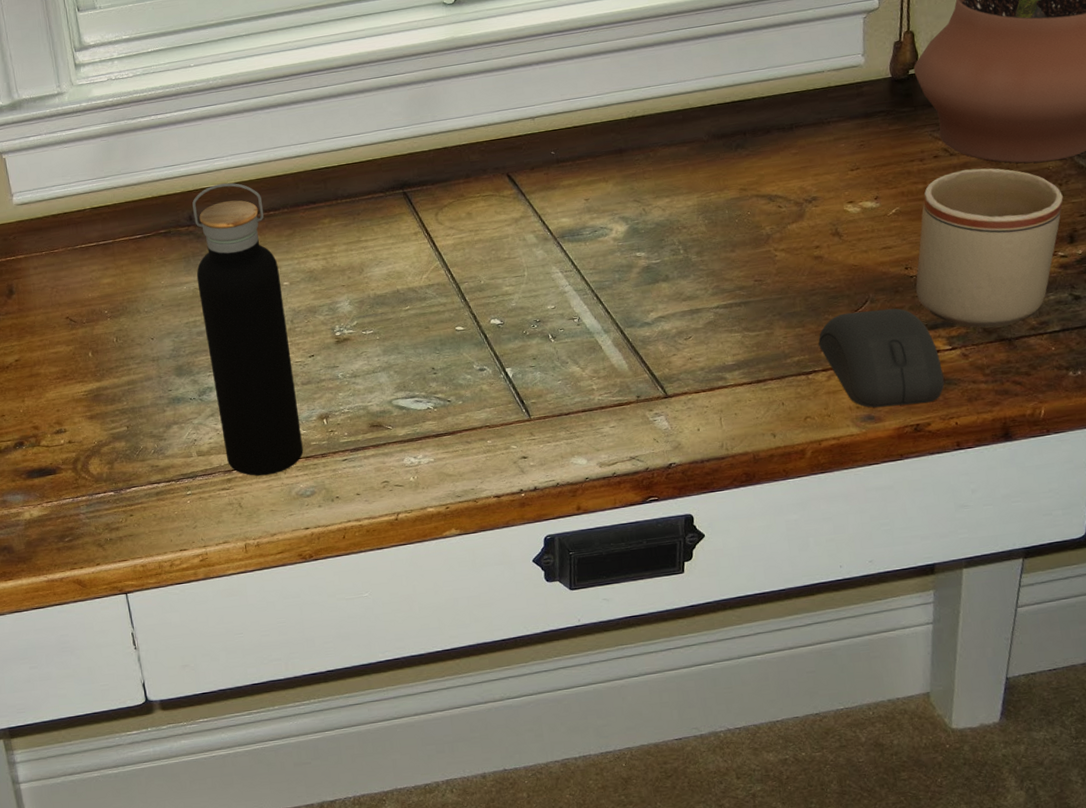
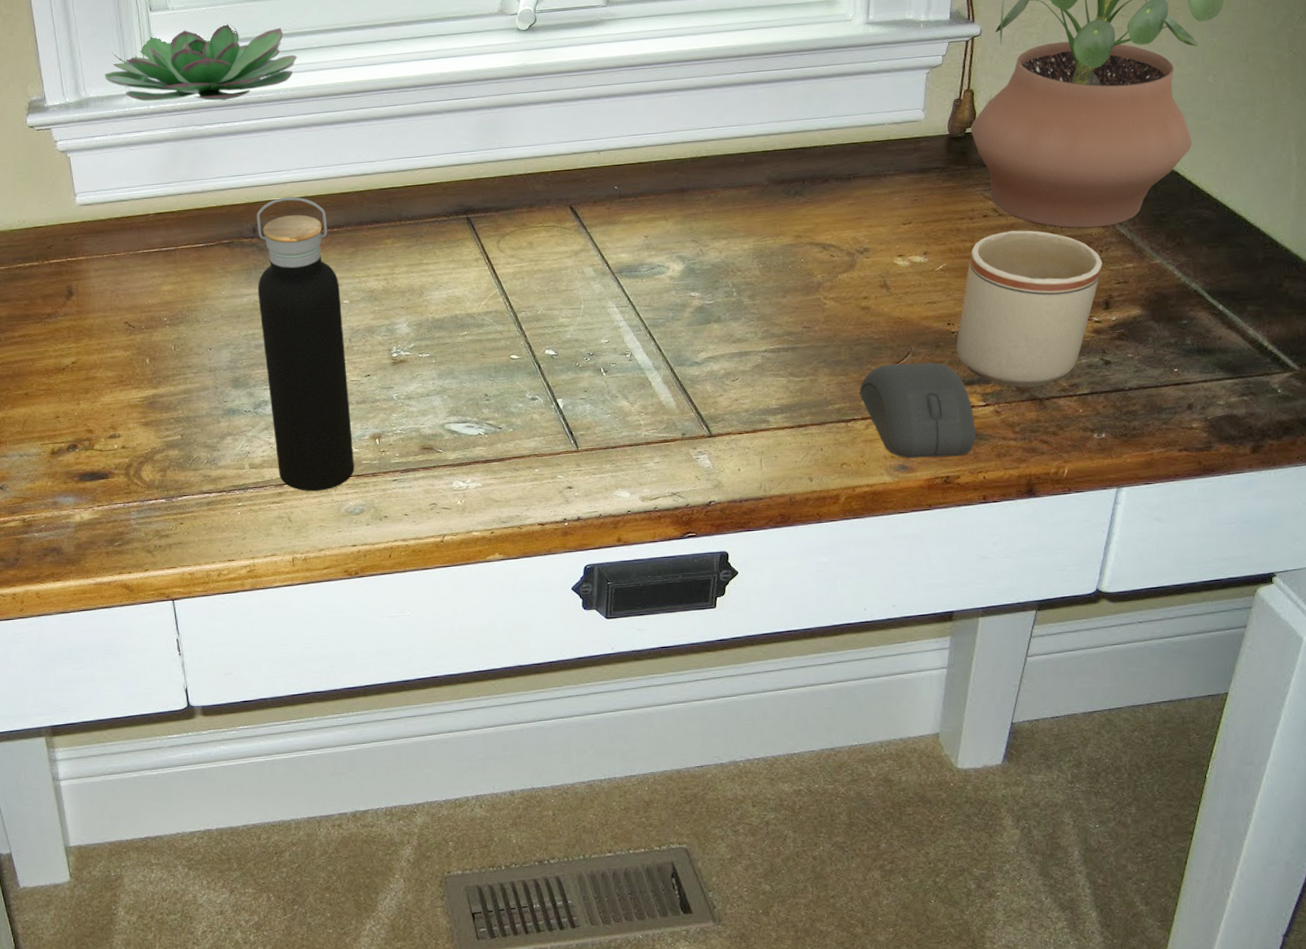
succulent plant: none [36,17,225,100] -> present [105,22,297,102]

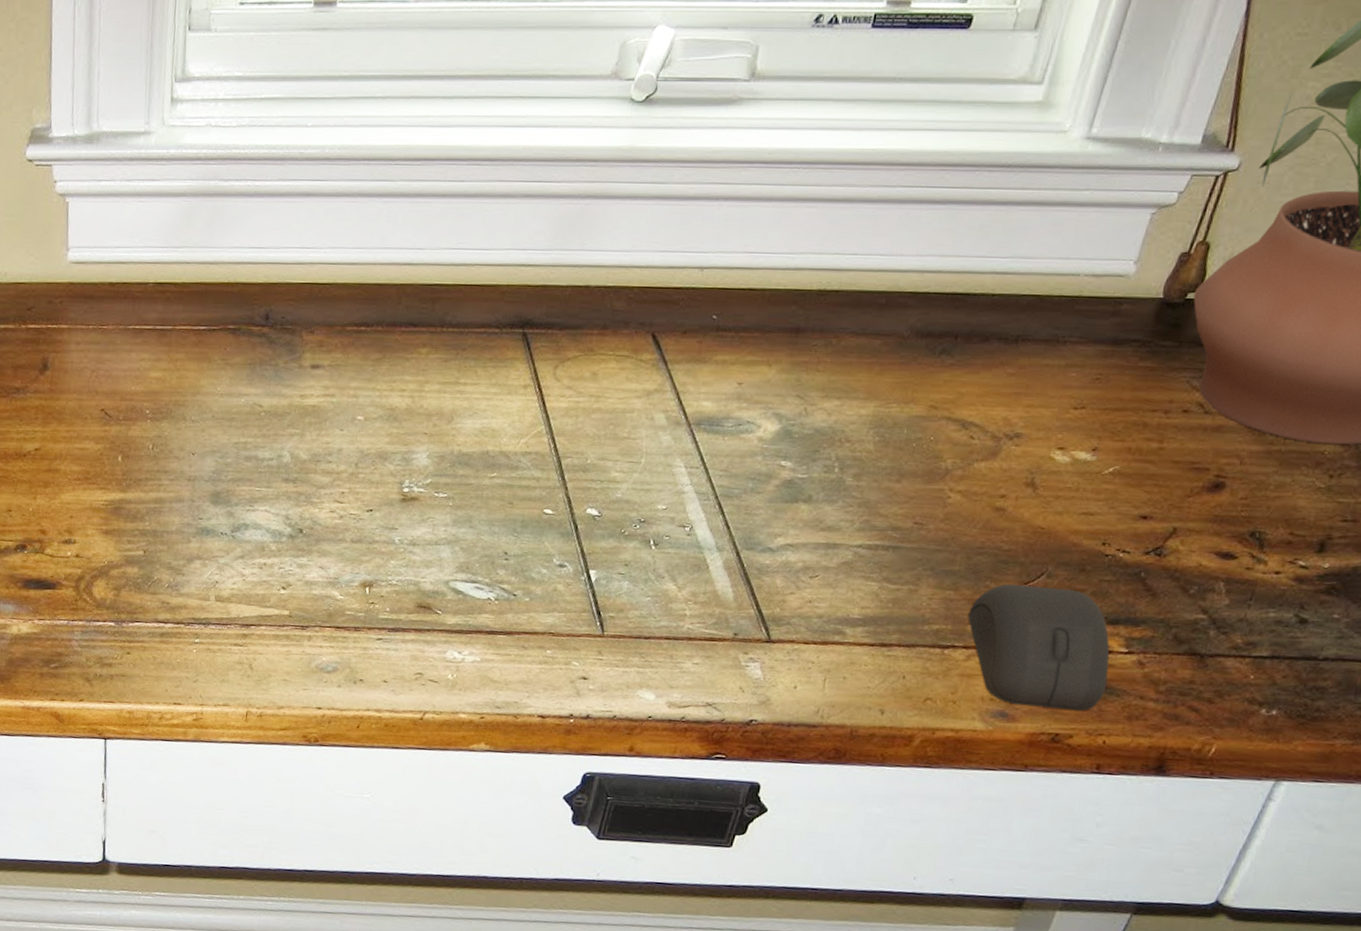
succulent plant: present [105,22,297,102] -> none [123,54,354,153]
water bottle: present [257,197,355,492] -> none [247,281,356,639]
mug: present [956,230,1103,387] -> none [1106,434,1330,639]

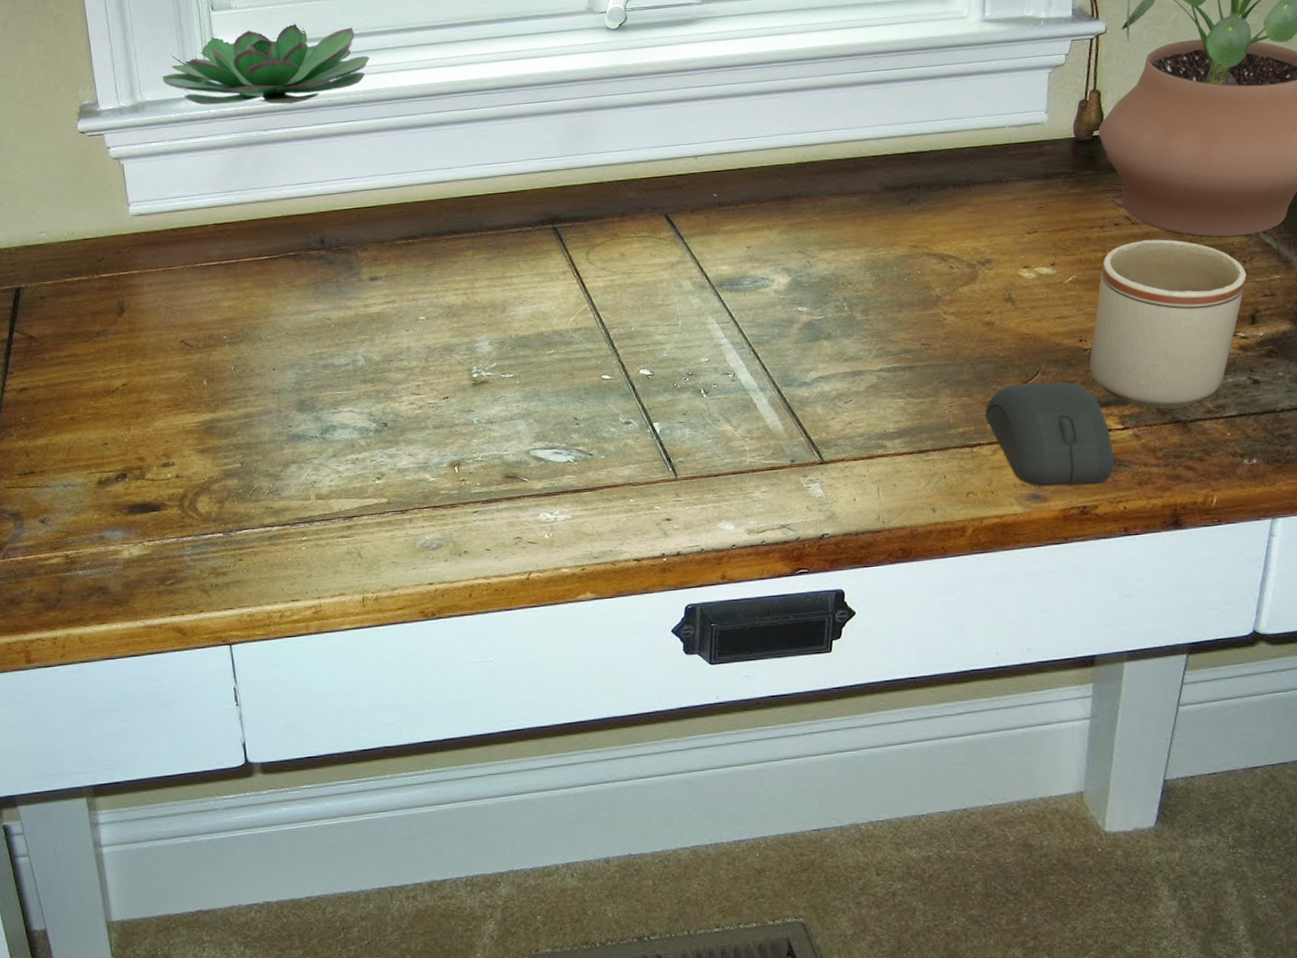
succulent plant: none [123,54,354,153] -> present [162,22,370,106]
mug: none [1106,434,1330,639] -> present [1089,239,1247,409]

